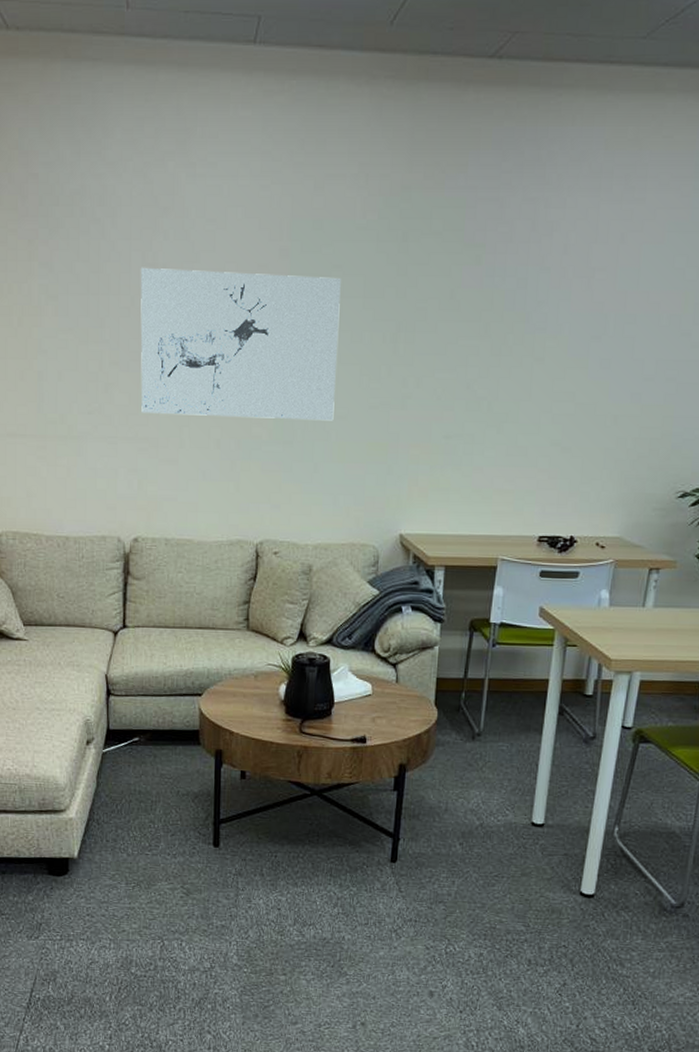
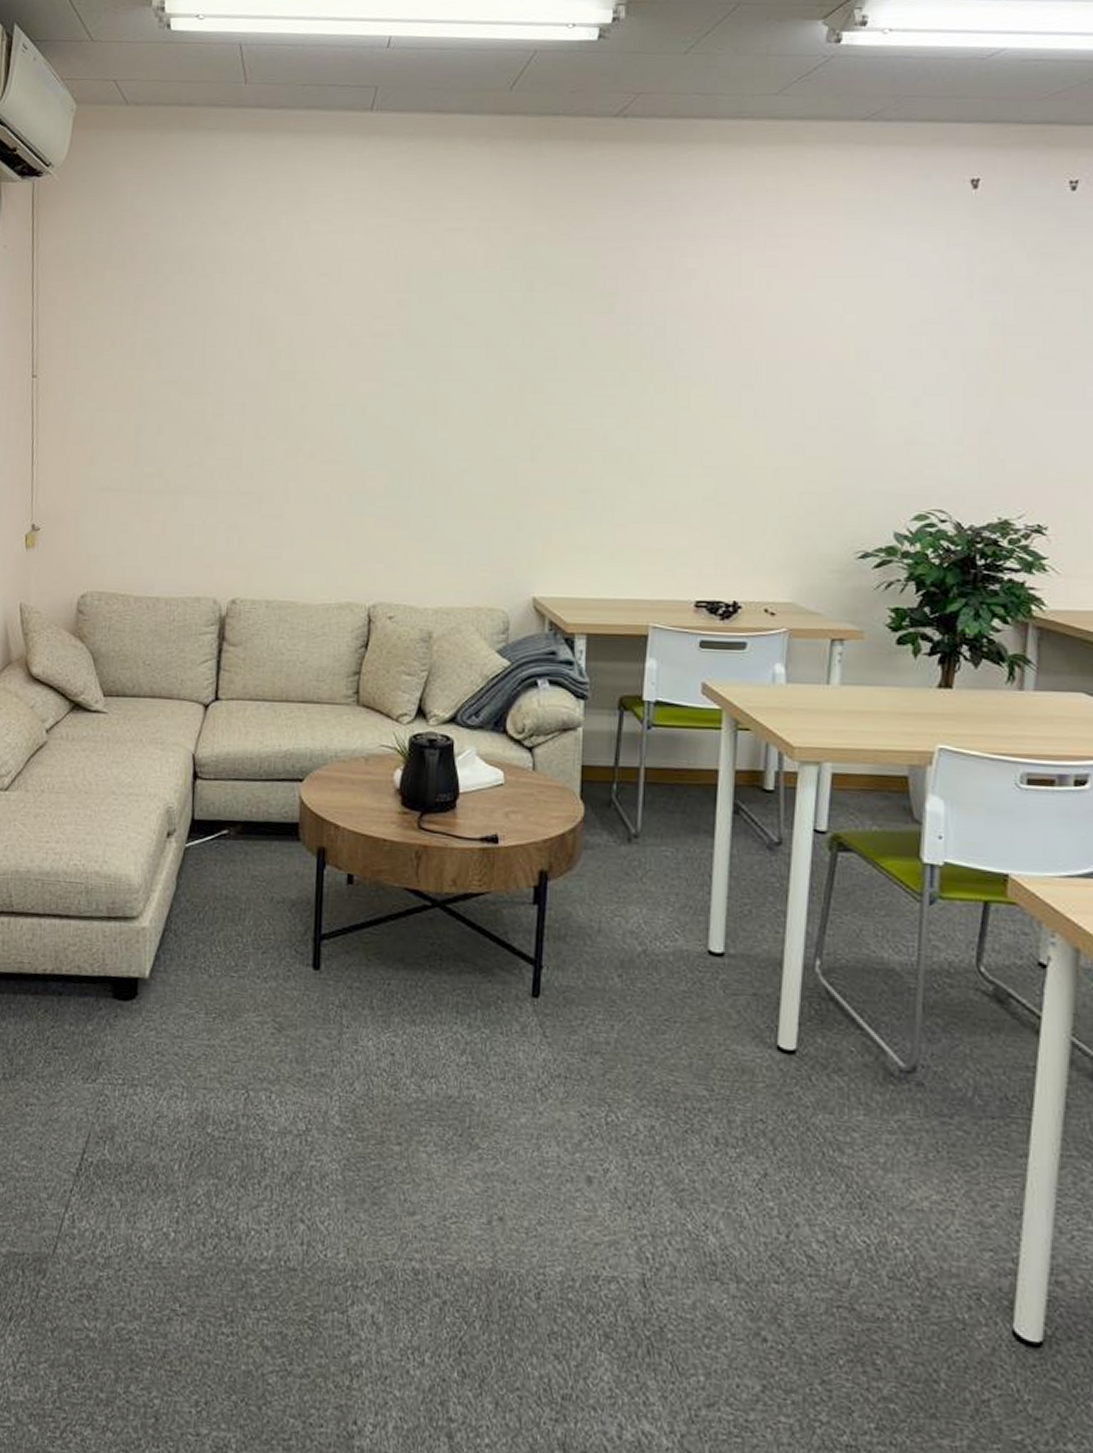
wall art: present [140,267,341,421] -> none [245,320,462,474]

